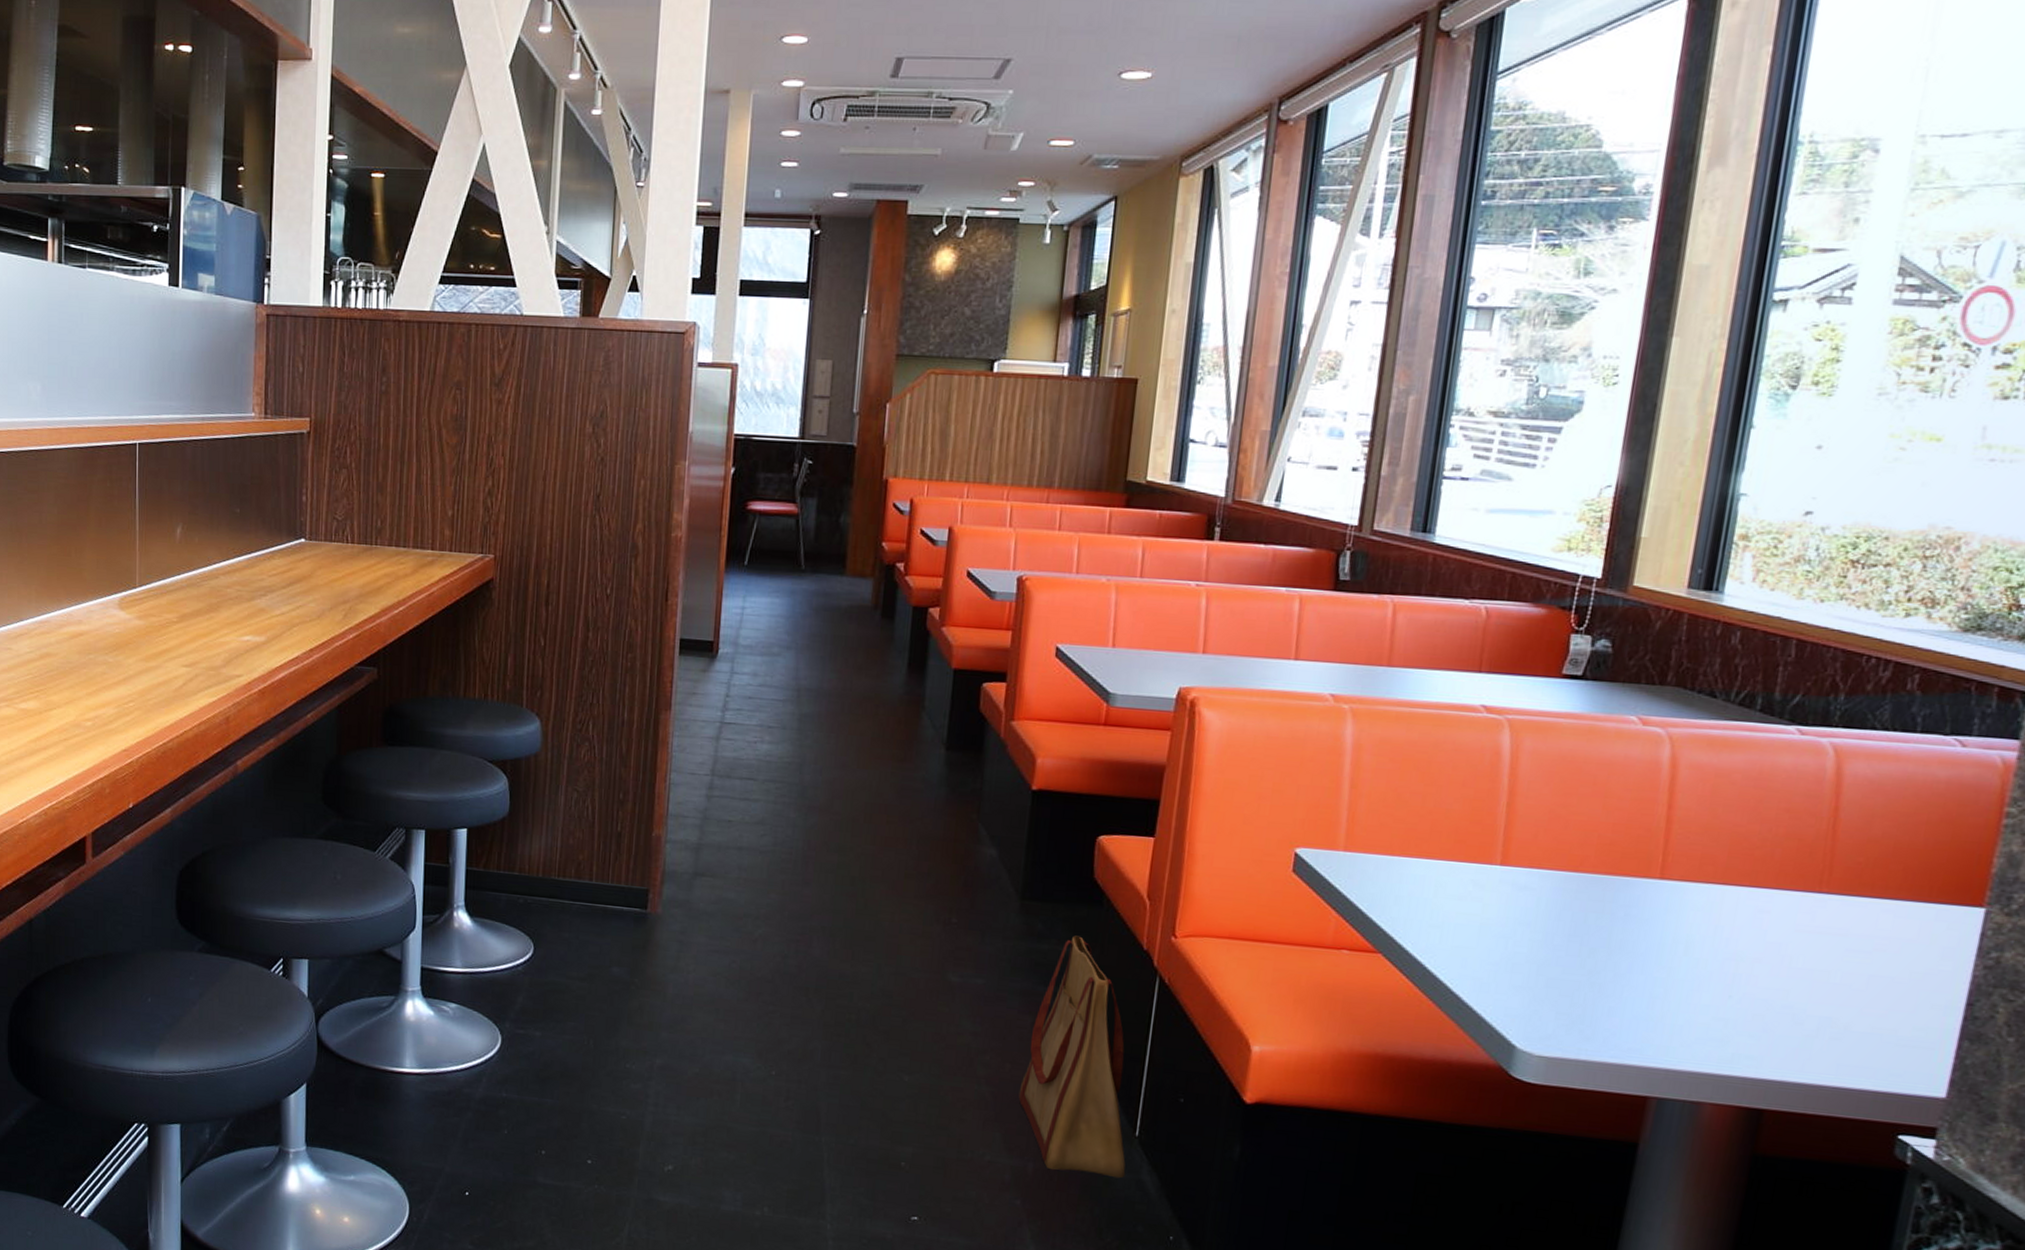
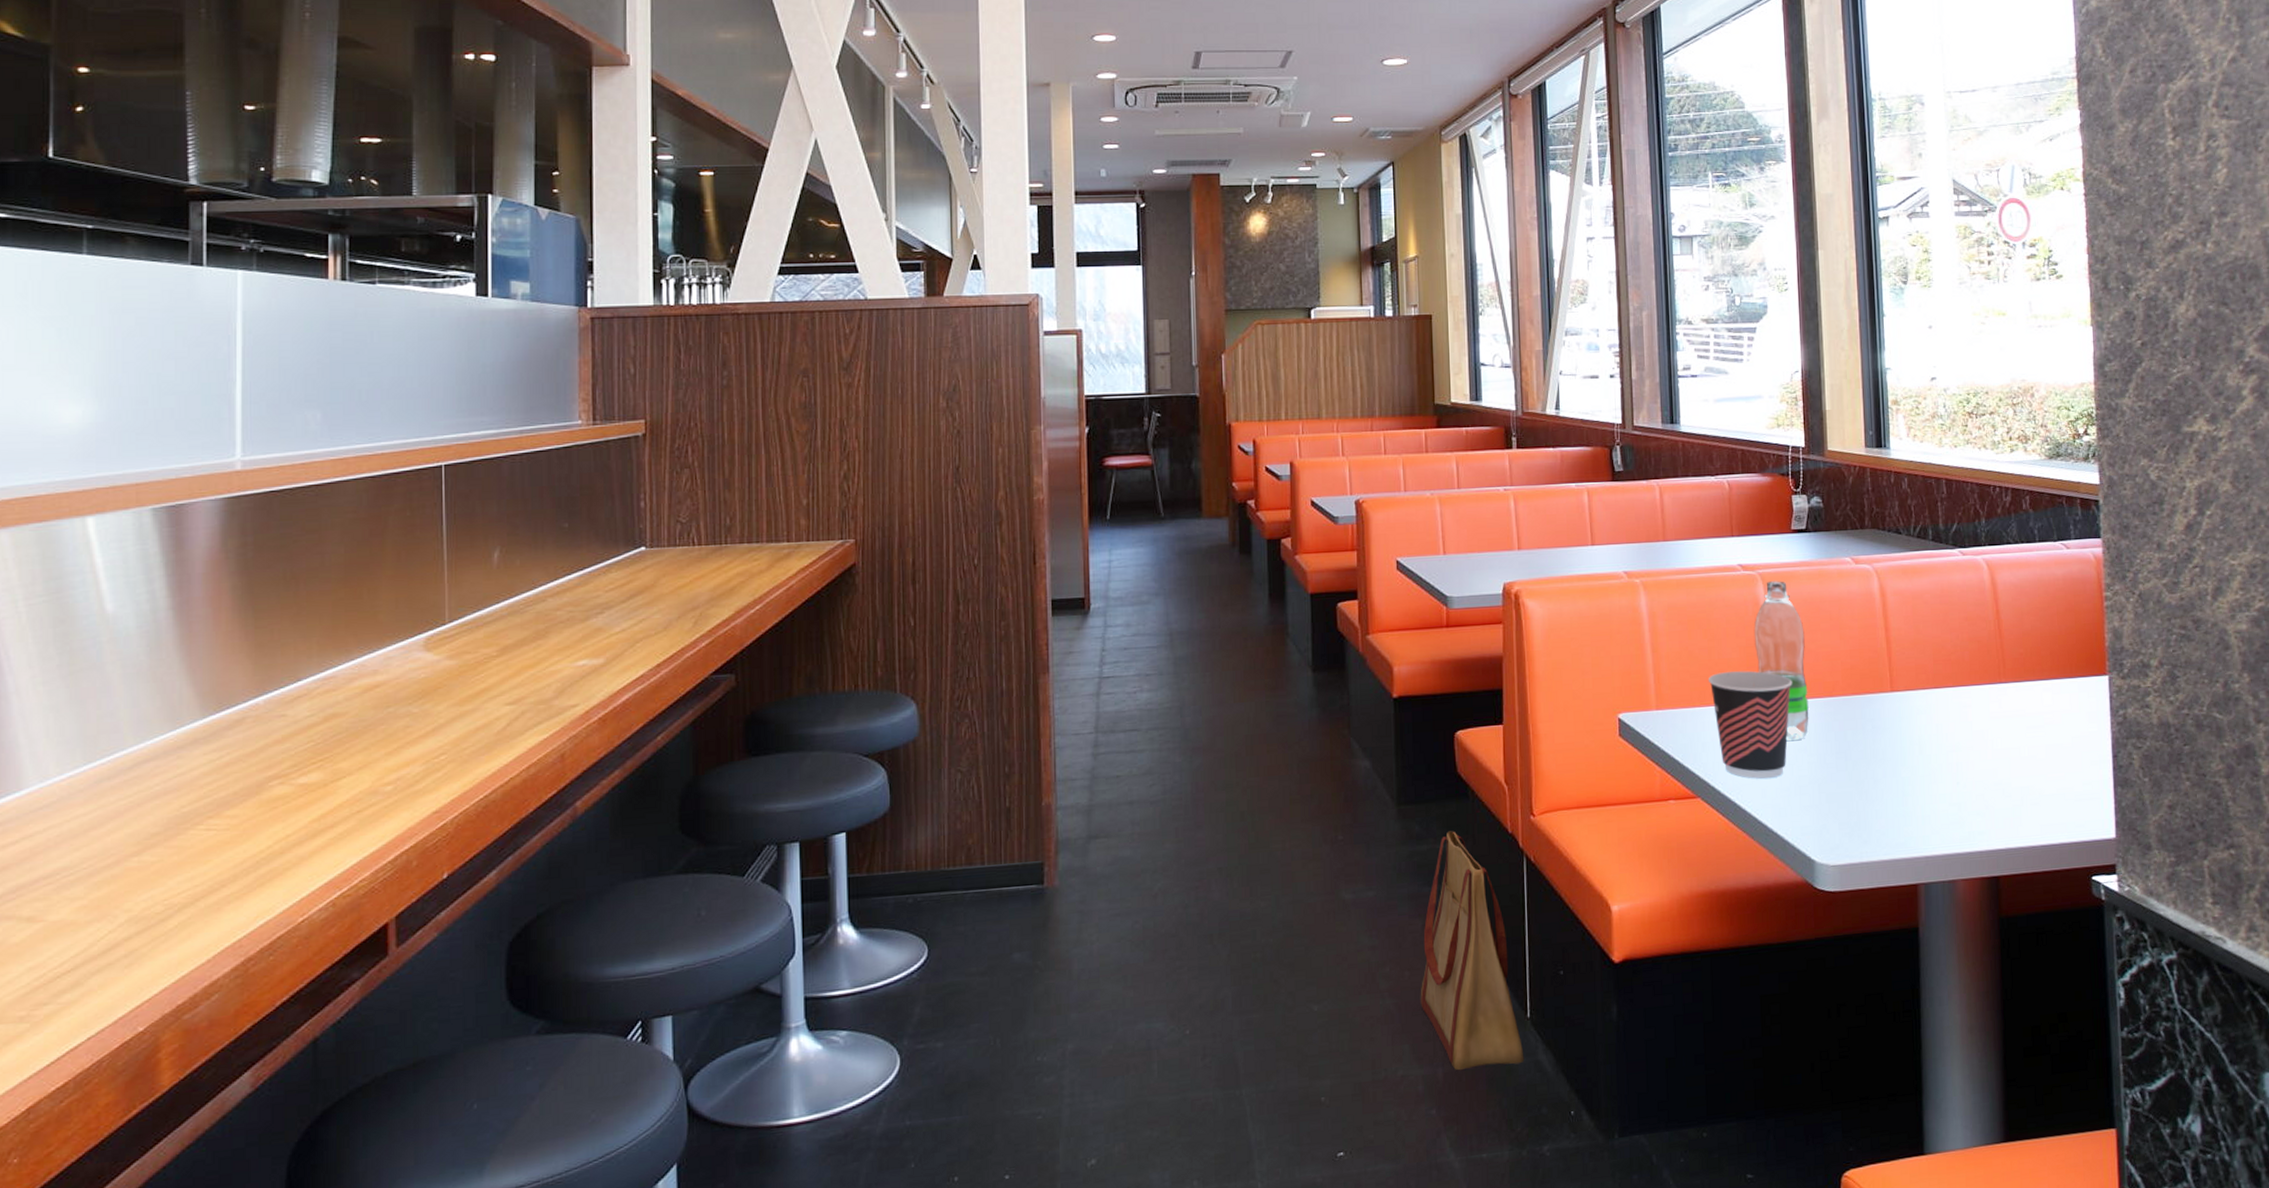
cup: none [1416,823,1527,949] -> present [1708,670,1792,779]
bottle: none [1483,730,1556,913] -> present [1753,581,1809,741]

